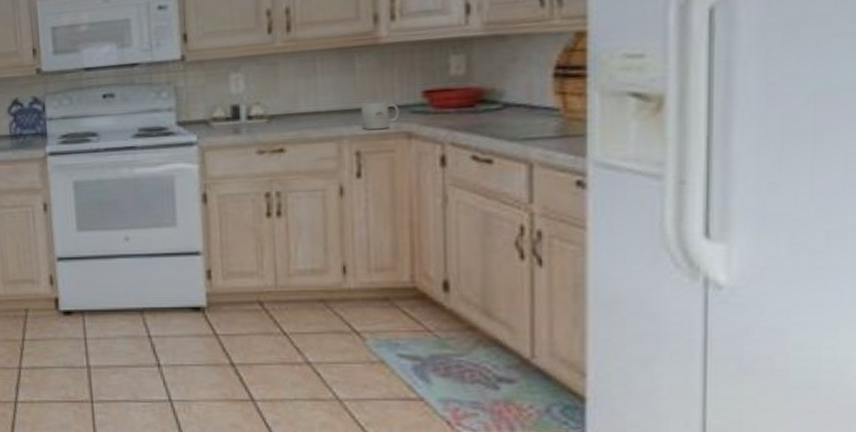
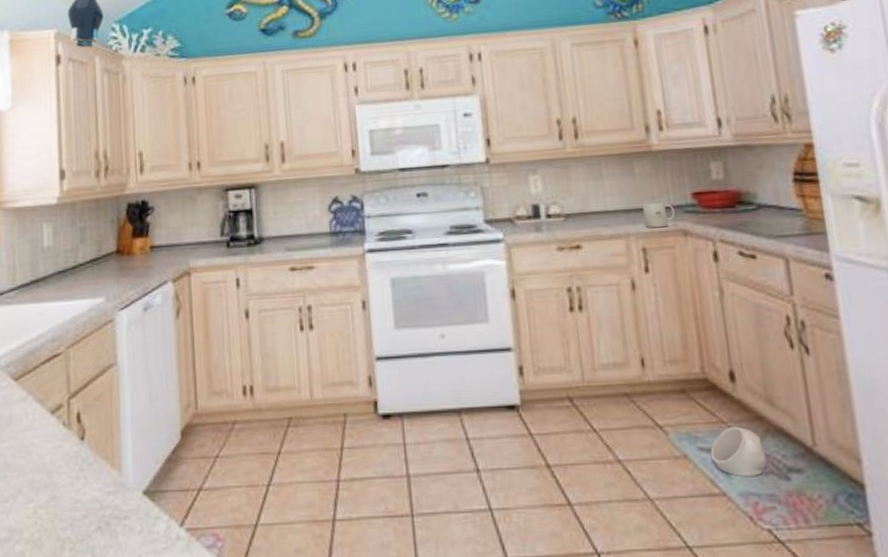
pet bowl: none [411,335,477,384] -> present [710,426,769,476]

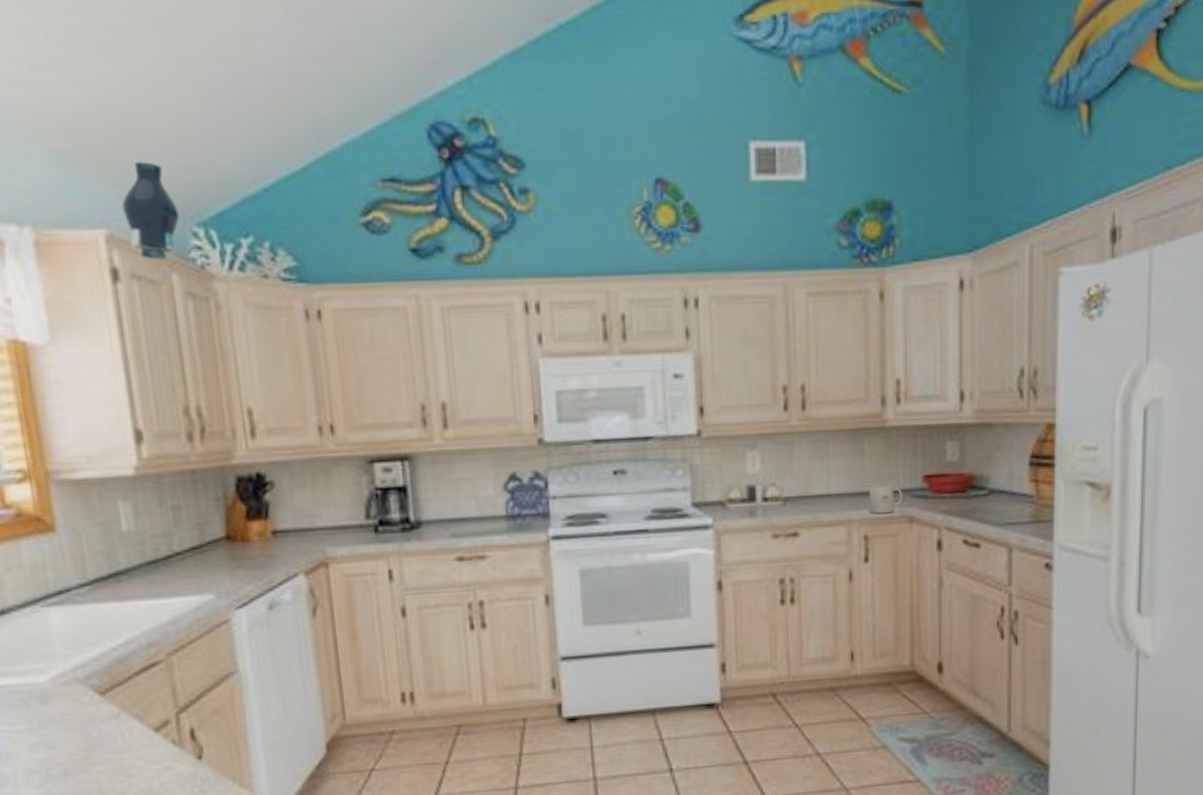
pet bowl: present [710,426,769,476] -> none [910,716,964,763]

